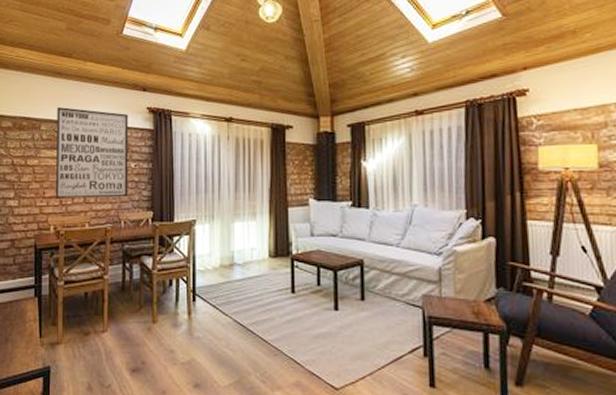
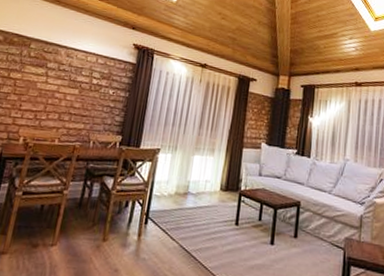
wall art: present [55,107,128,198] -> none [31,30,115,120]

